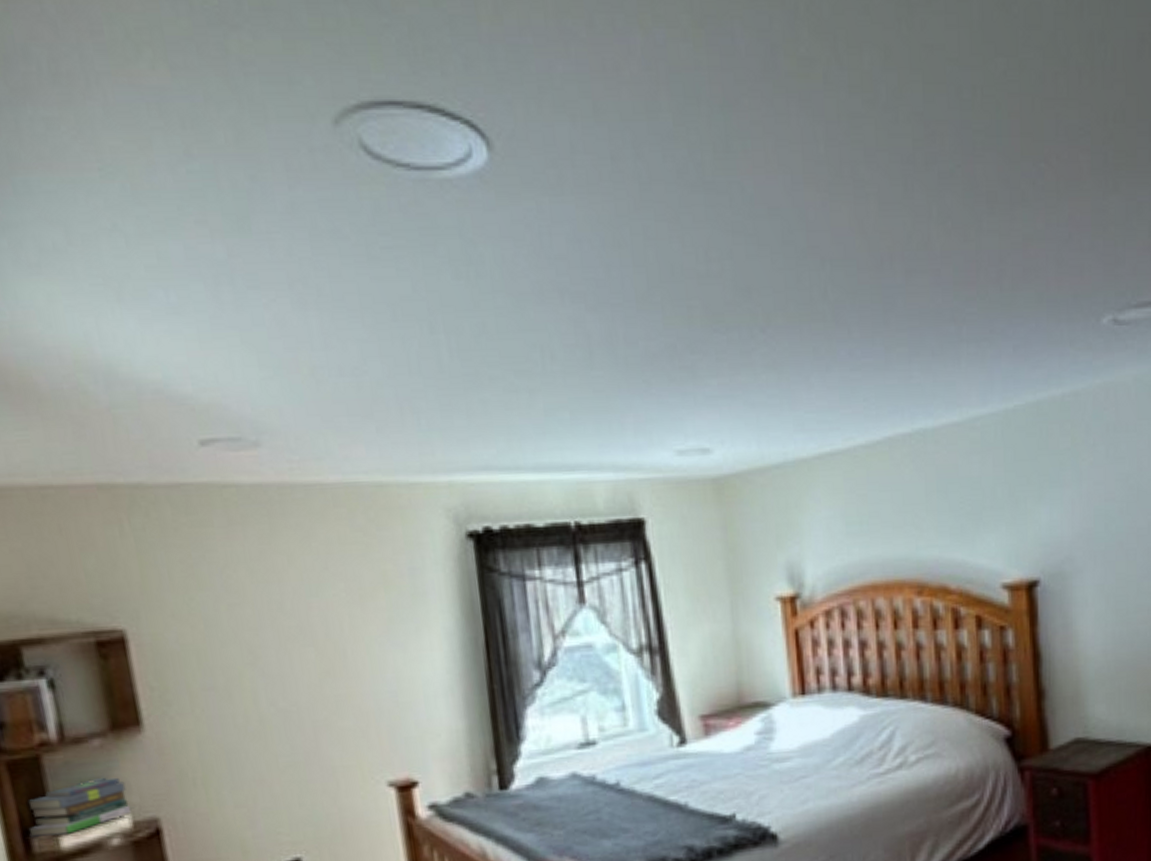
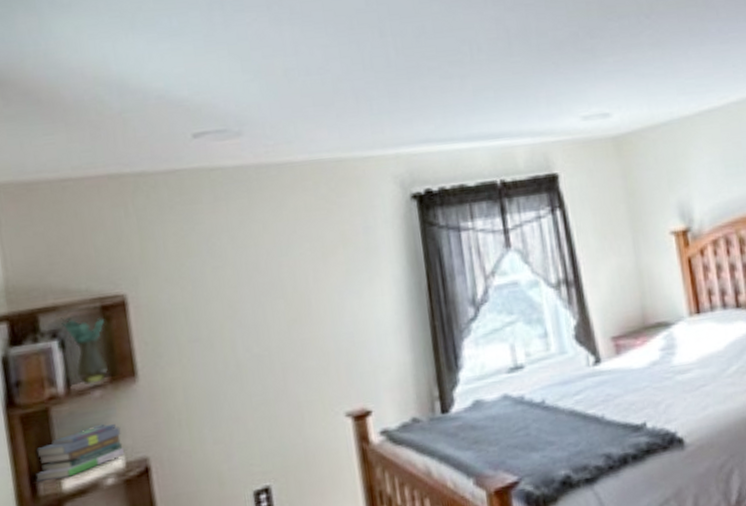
vase: none [48,652,109,731] -> present [61,316,109,385]

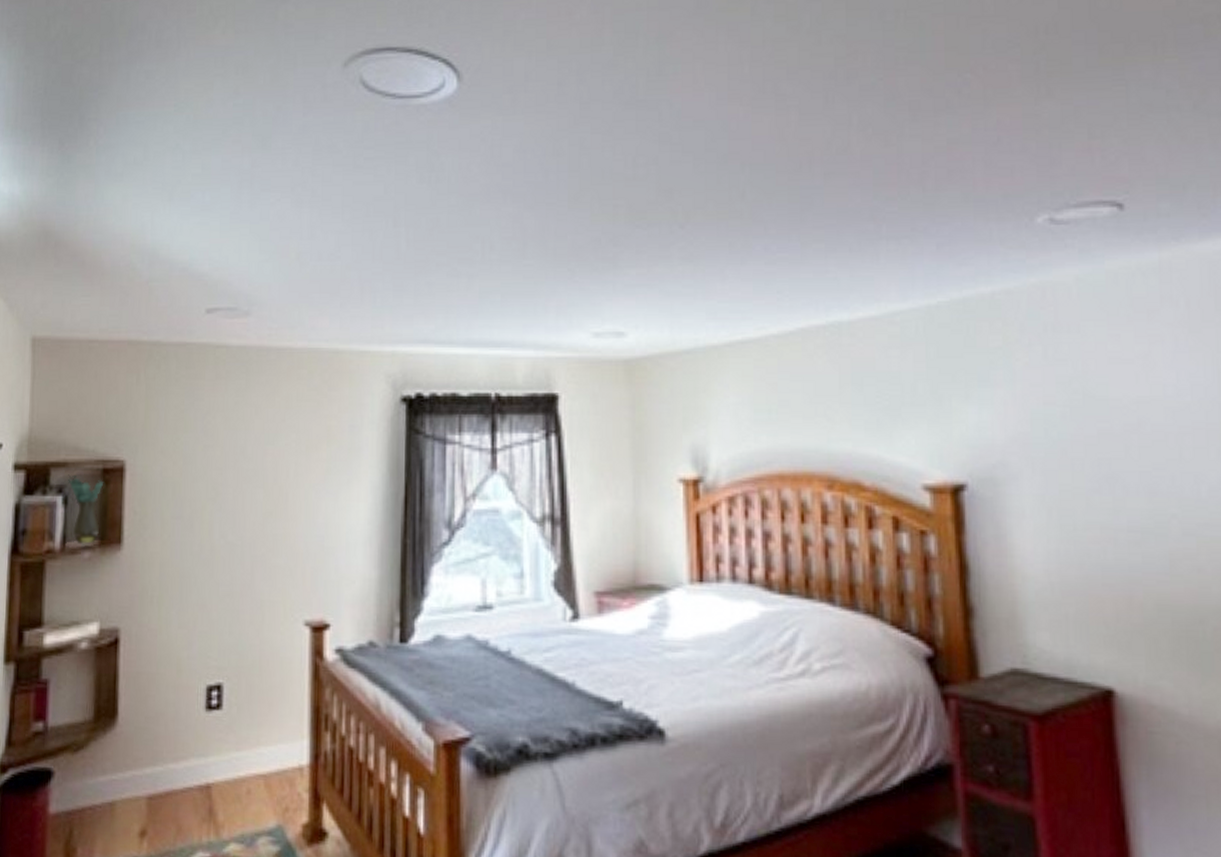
books: present [35,423,125,482] -> none [24,587,101,634]

